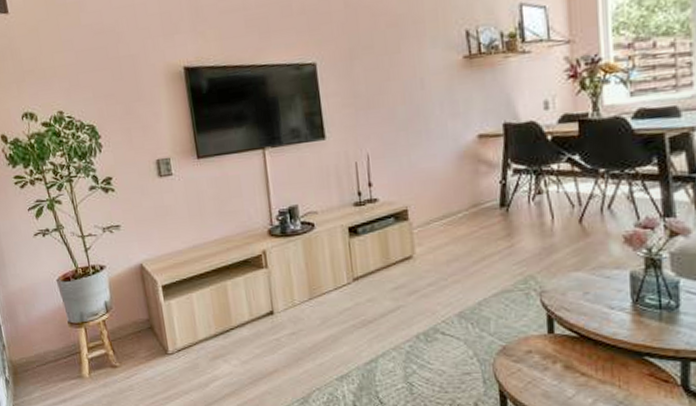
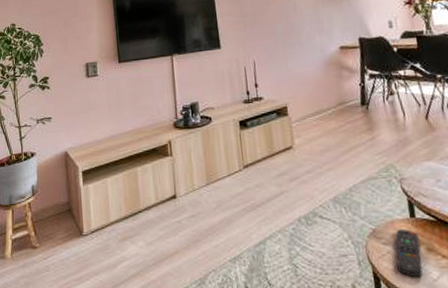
remote control: none [527,346,557,395] -> present [396,229,423,277]

